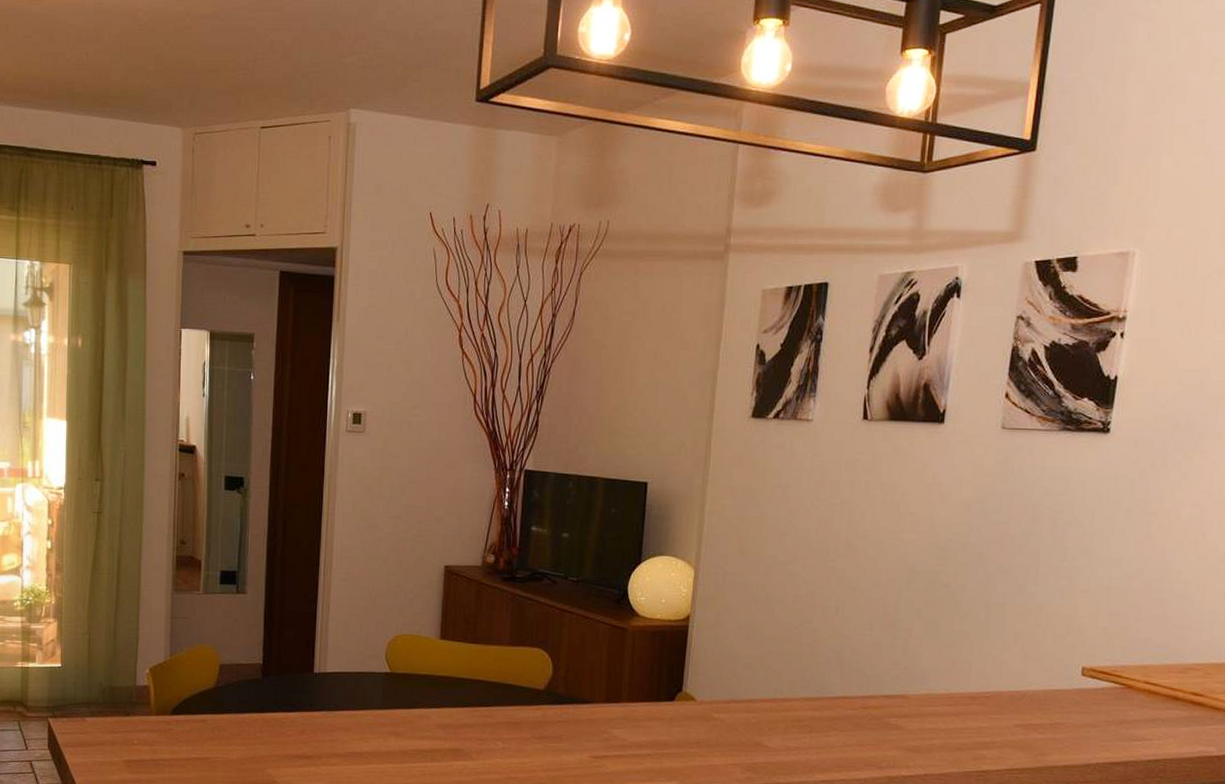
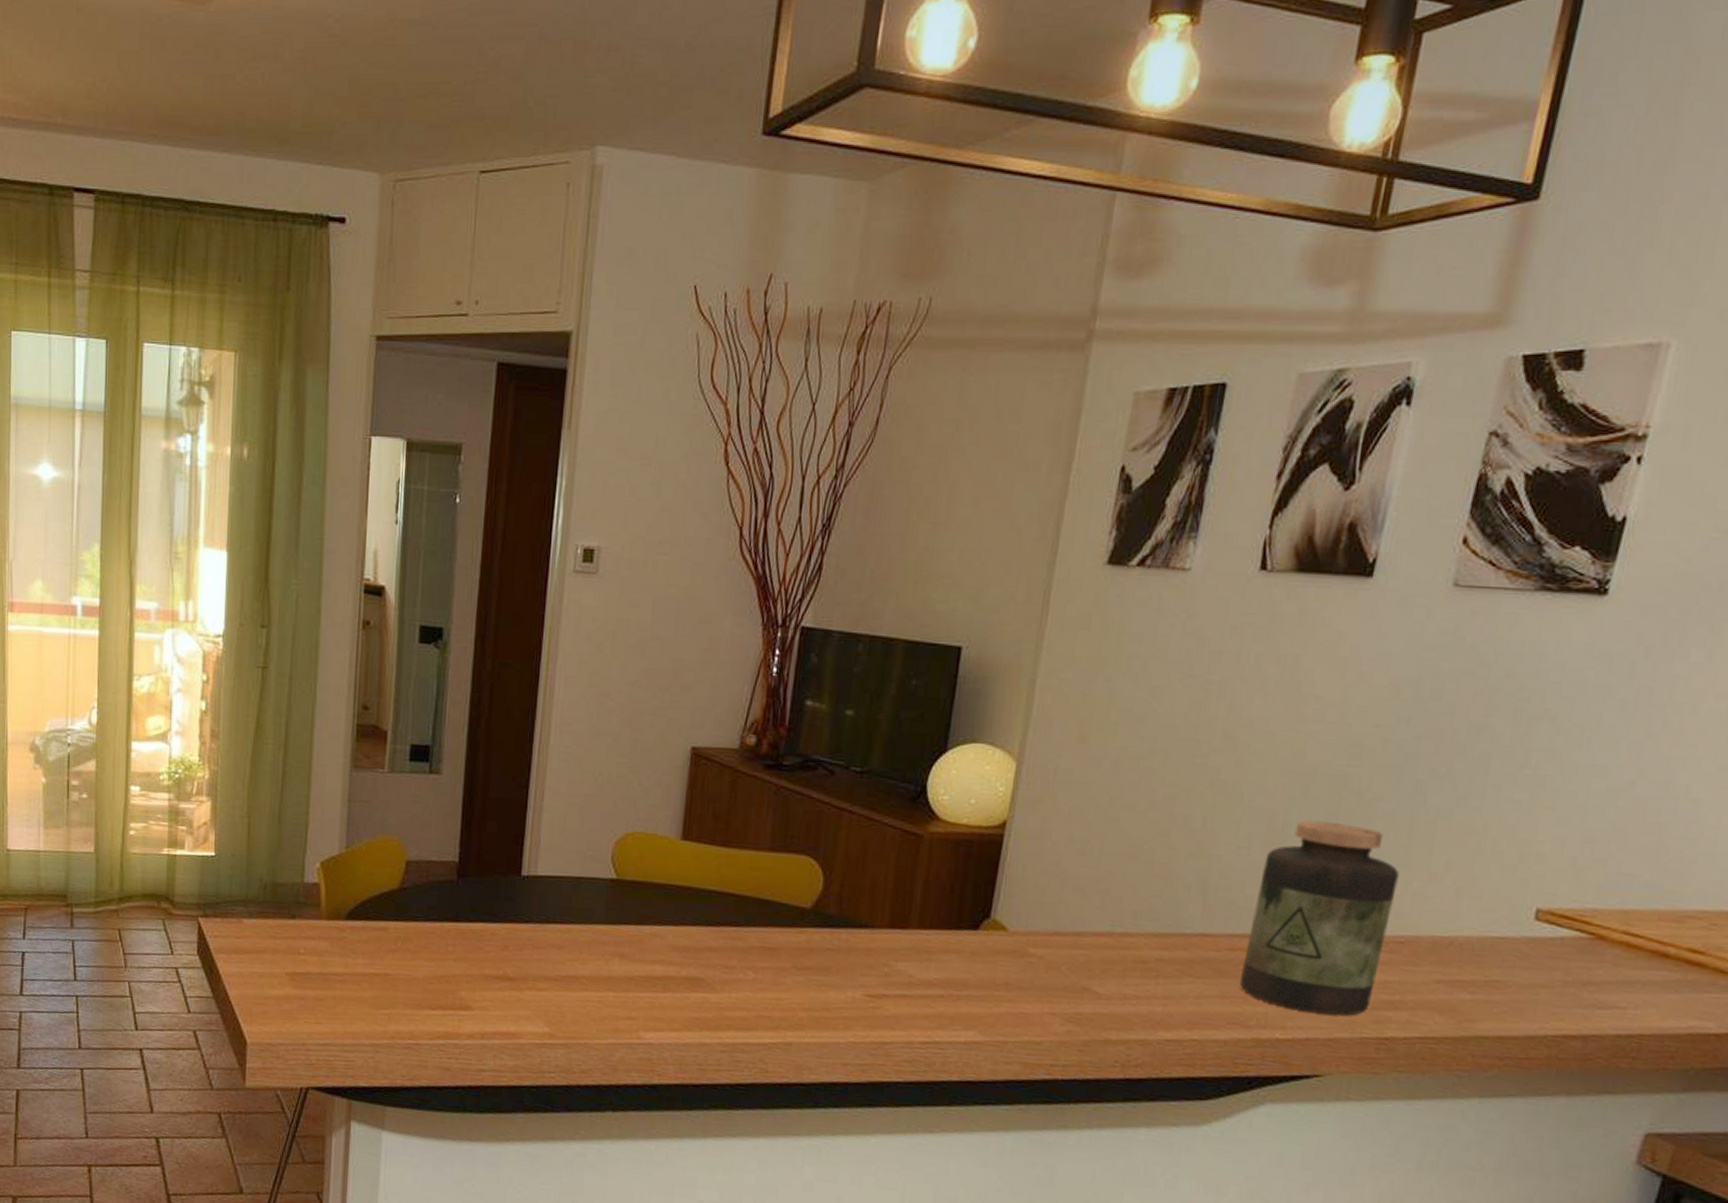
jar: none [873,606,982,755] -> present [1240,820,1399,1016]

